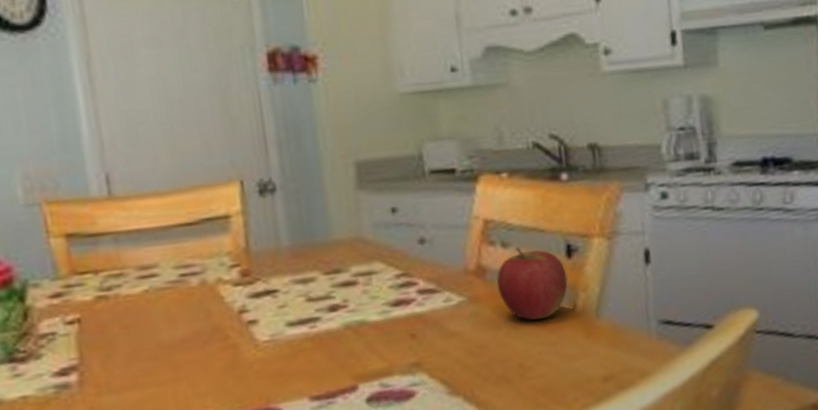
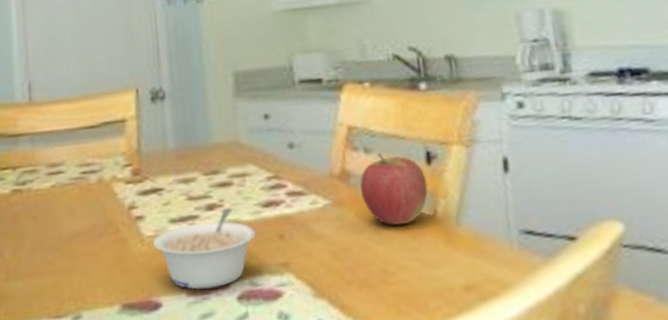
legume: none [268,308,385,394] -> present [152,208,256,290]

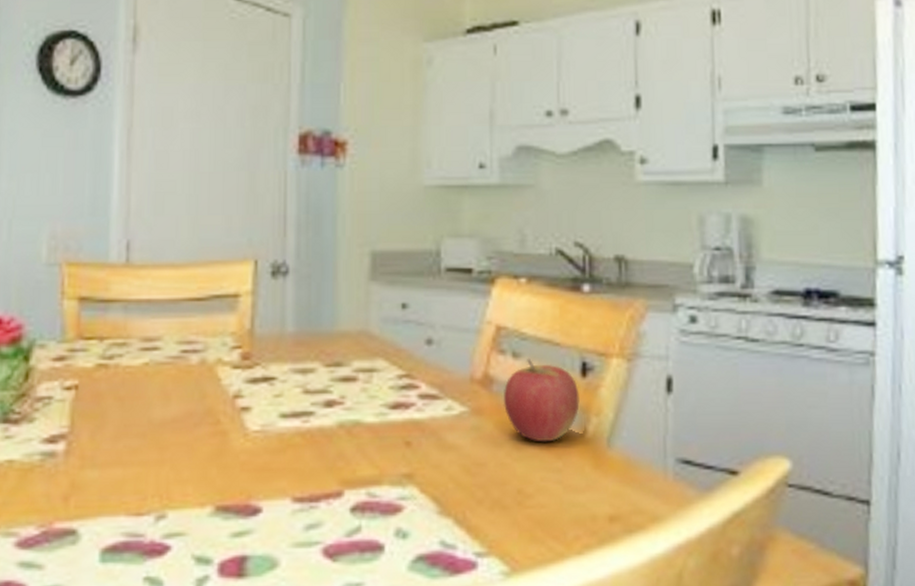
legume: present [152,208,256,290] -> none [258,406,379,496]

